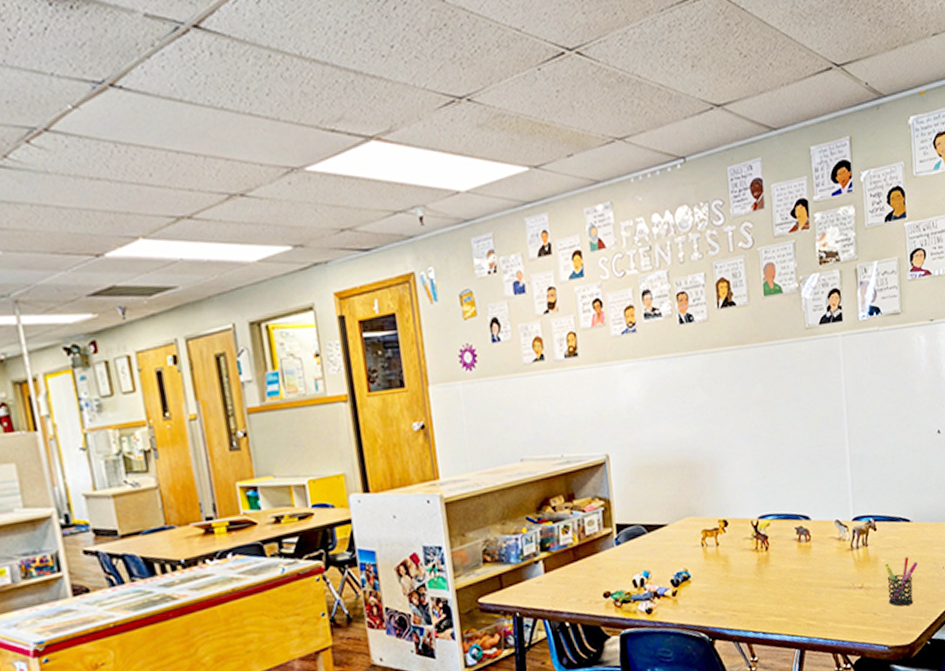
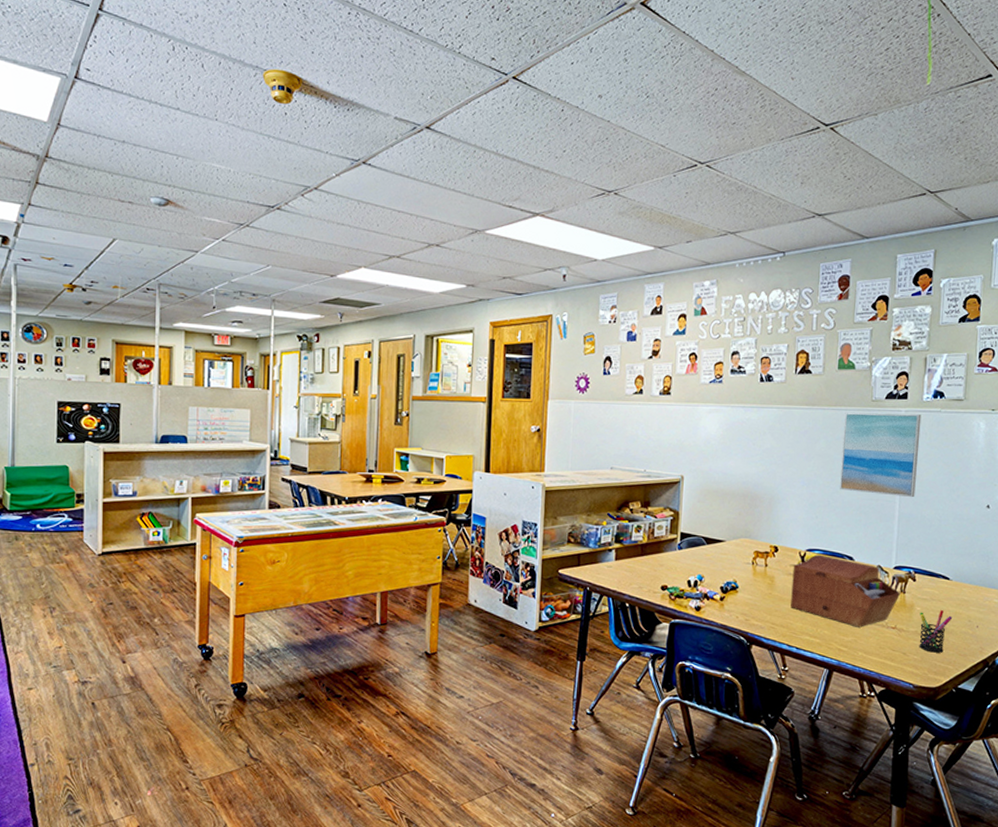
sewing box: none [747,520,863,596] -> present [790,554,901,627]
wall art: none [778,336,864,441] -> present [840,412,922,498]

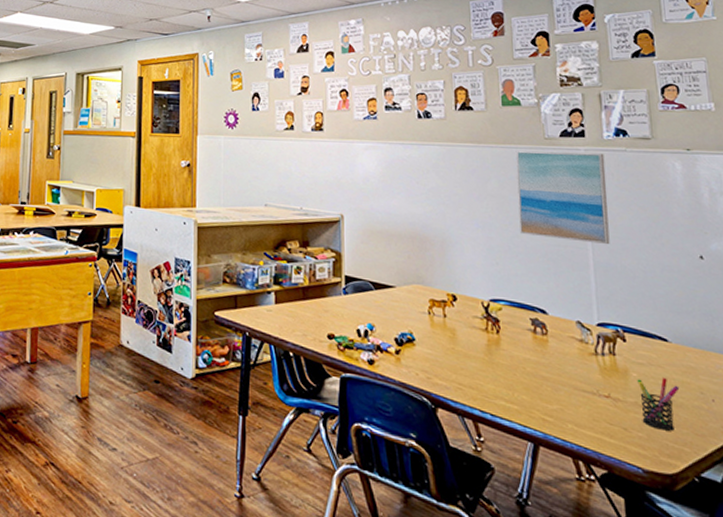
sewing box: present [790,554,901,627] -> none [476,306,610,394]

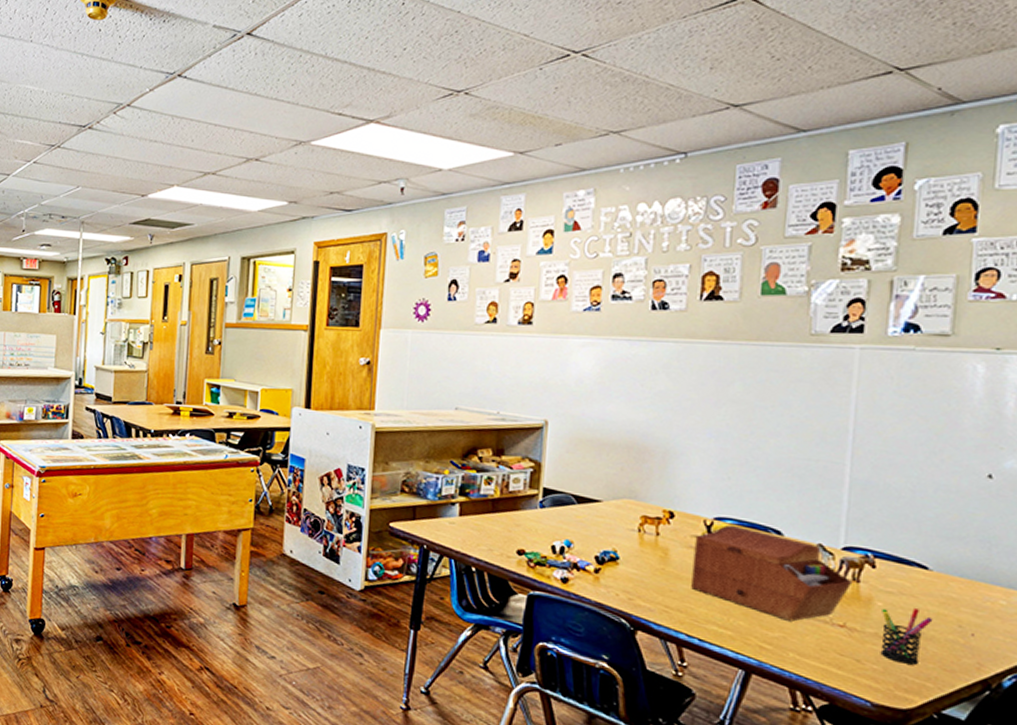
sewing box: none [476,306,610,394] -> present [691,525,853,622]
wall art: present [515,150,610,245] -> none [763,349,885,460]

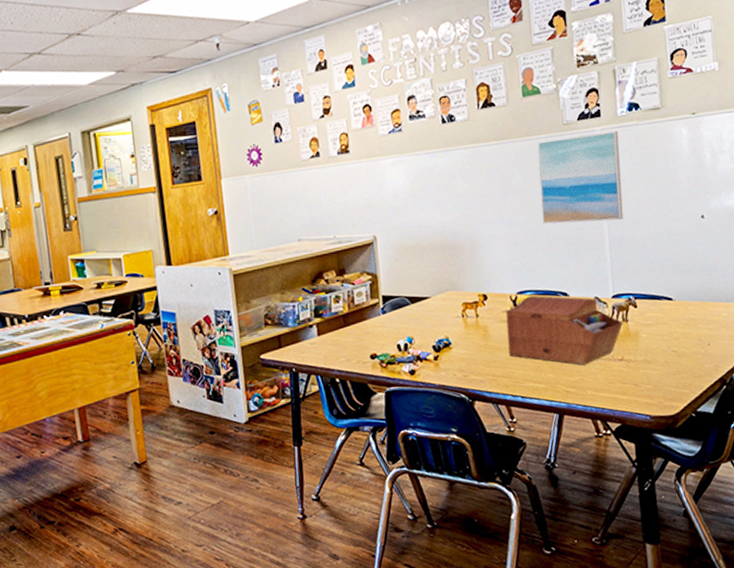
wall art: none [763,349,885,460] -> present [536,130,623,225]
pen holder: present [880,608,933,665] -> none [646,333,682,379]

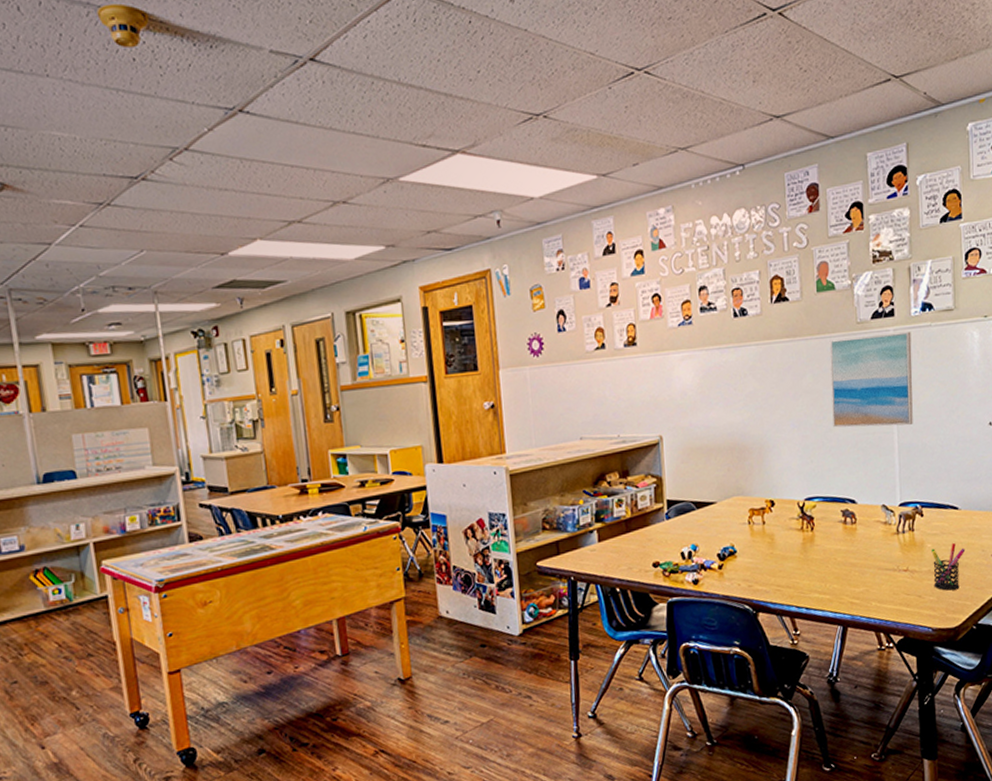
sewing box: present [505,295,623,366] -> none [793,502,910,576]
pen holder: none [646,333,682,379] -> present [931,543,966,591]

